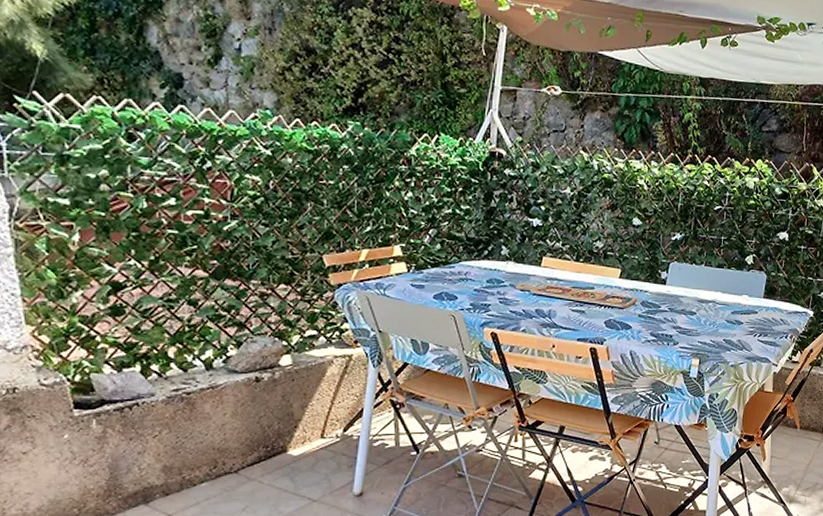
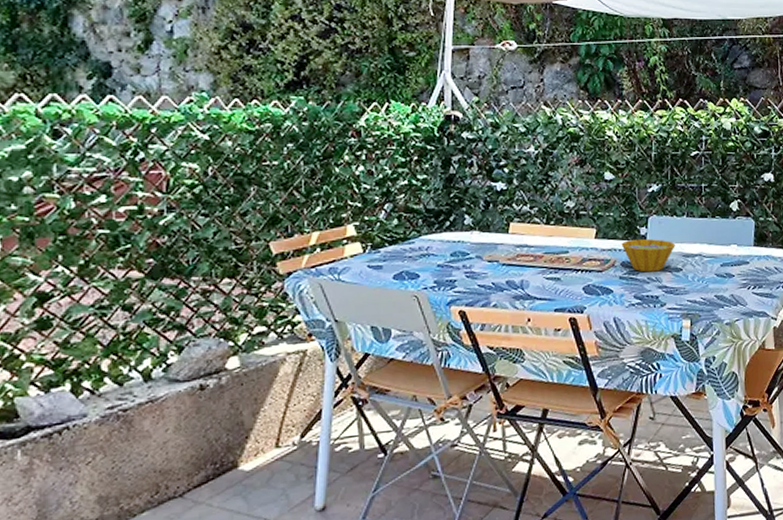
bowl: none [642,282,692,313] -> present [621,239,675,272]

